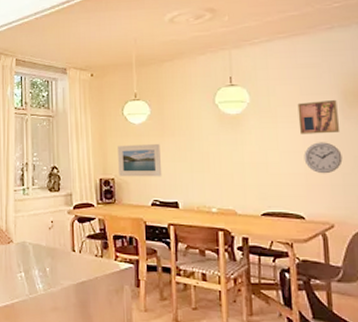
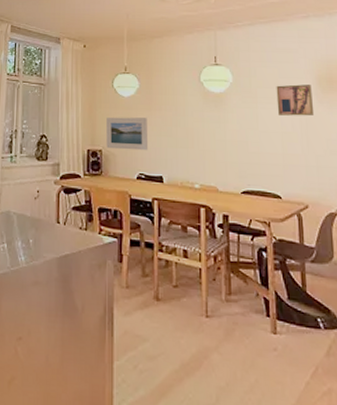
wall clock: present [304,142,343,174] -> none [281,124,317,155]

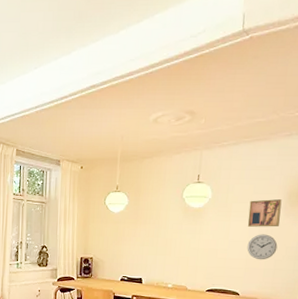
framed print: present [106,117,149,151] -> none [97,230,133,258]
wall clock: none [281,124,317,155] -> present [247,234,278,260]

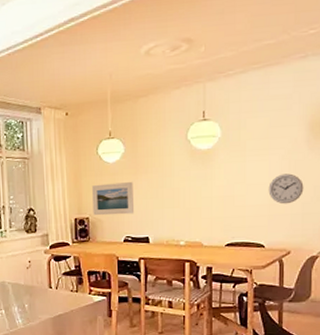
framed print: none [97,230,133,258] -> present [92,182,135,216]
wall art: present [247,199,282,227] -> none [266,132,304,167]

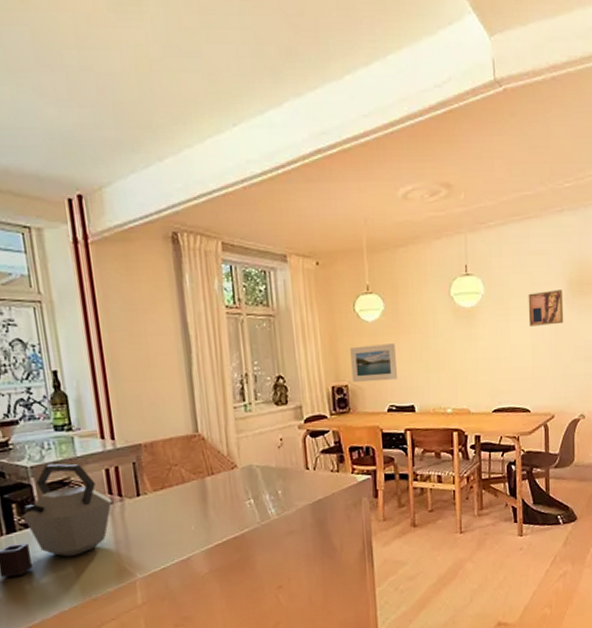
wall art: none [266,132,304,167] -> present [528,290,564,326]
wall clock: present [268,173,304,205] -> none [532,333,565,366]

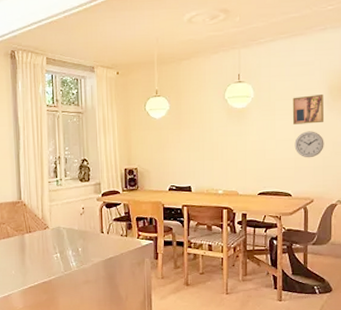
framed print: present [350,344,398,383] -> none [141,136,179,167]
wall clock: none [532,333,565,366] -> present [294,131,324,158]

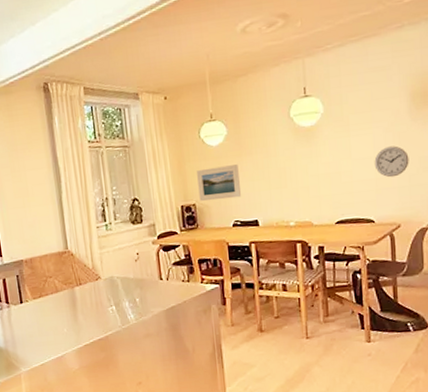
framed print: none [141,136,179,167] -> present [197,164,242,201]
wall art: present [292,94,325,124] -> none [369,103,408,140]

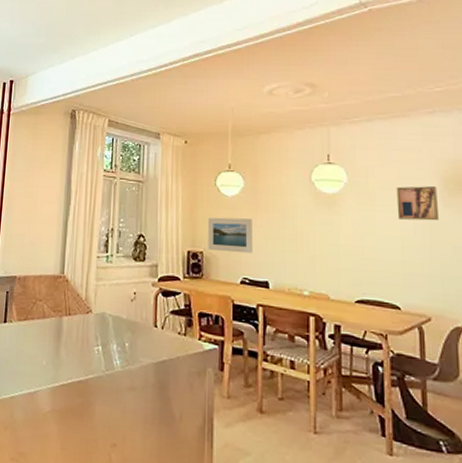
wall art: none [369,103,408,140] -> present [396,186,440,221]
wall clock: present [374,146,409,178] -> none [401,229,442,263]

